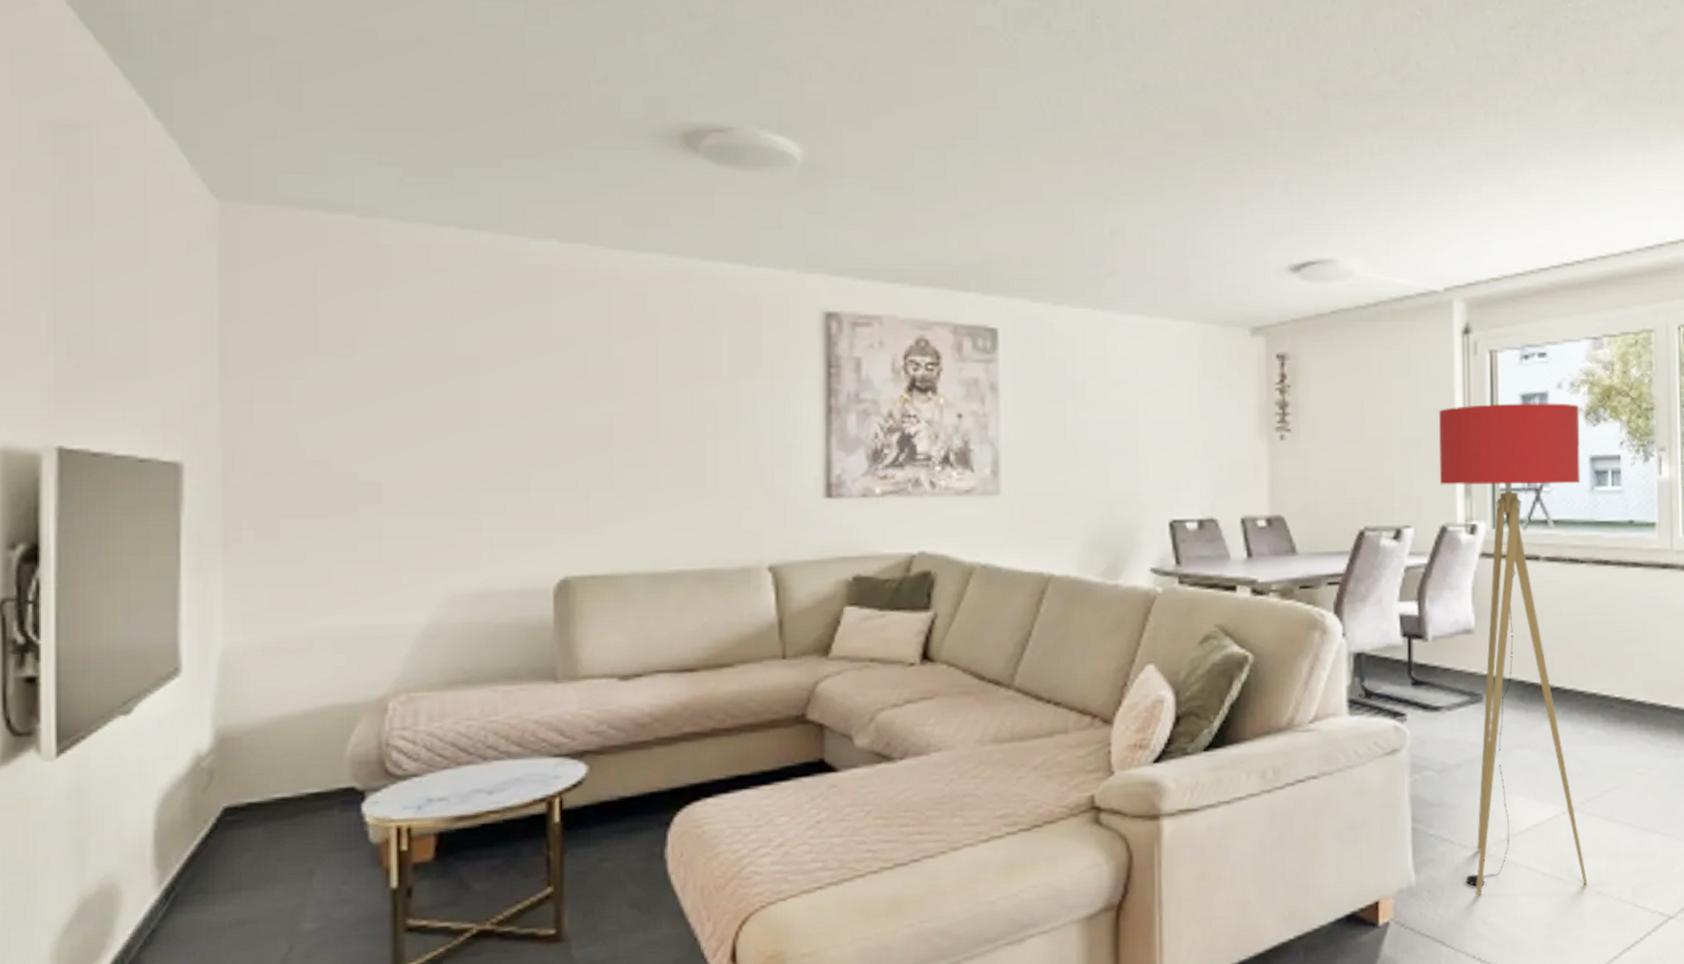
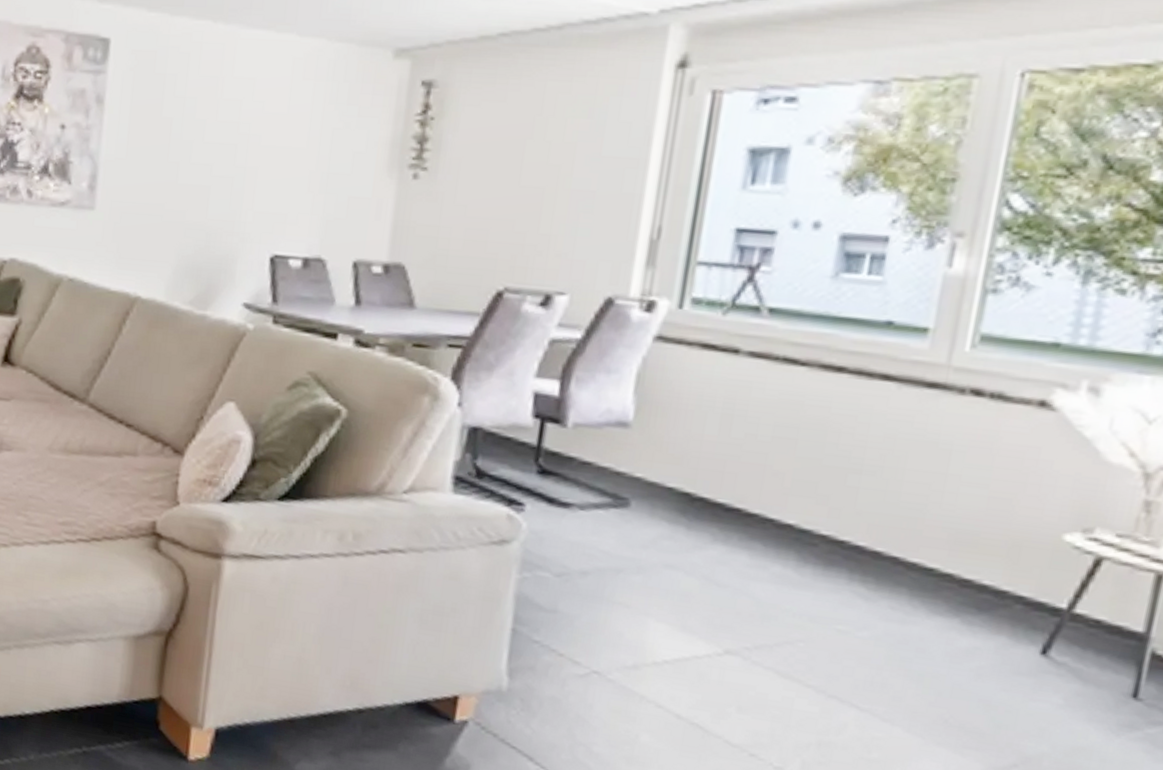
floor lamp: present [1439,403,1588,895] -> none [572,156,836,742]

